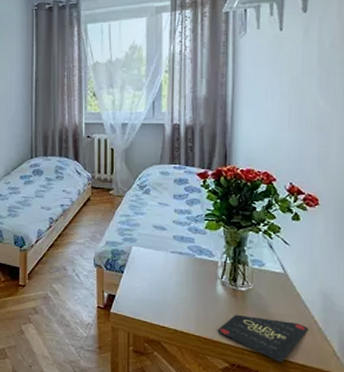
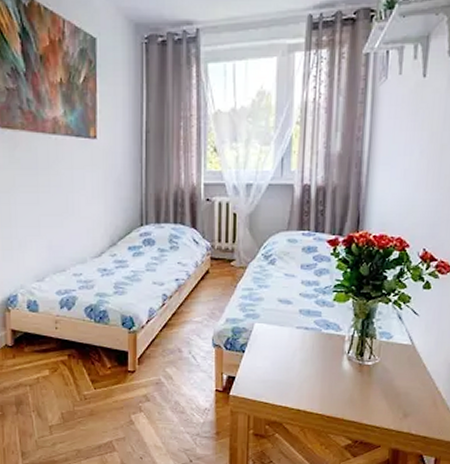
playing card: present [217,314,309,362] -> none [341,390,432,435]

